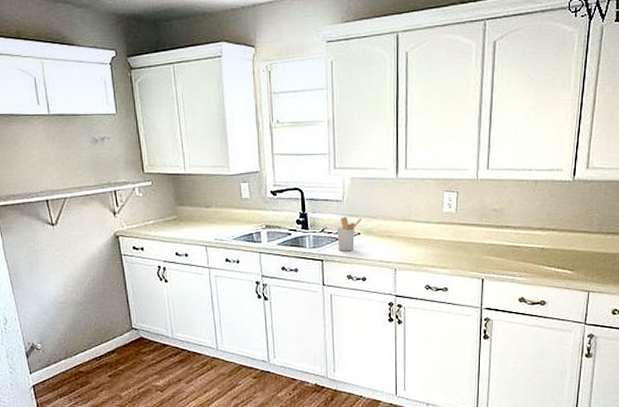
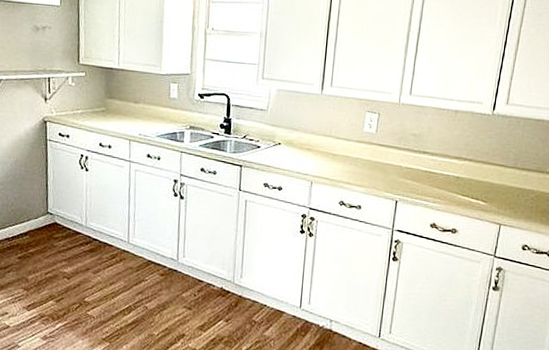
utensil holder: present [336,216,361,251] -> none [257,125,283,160]

